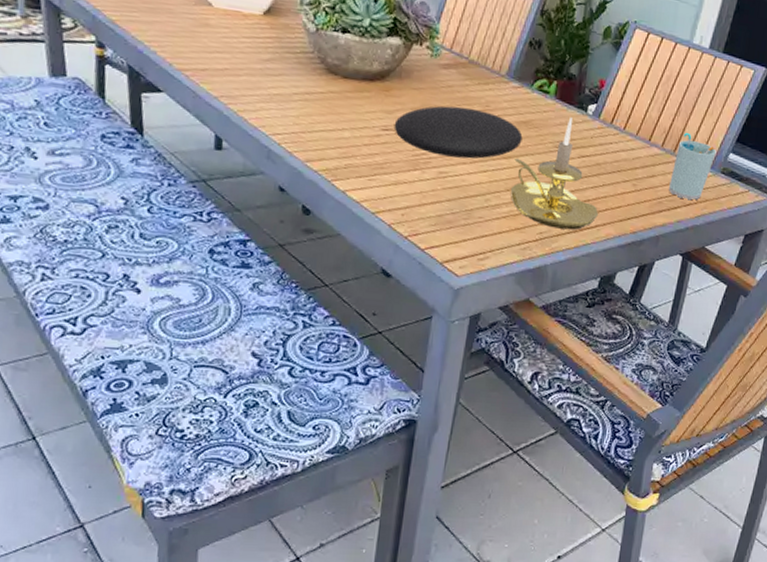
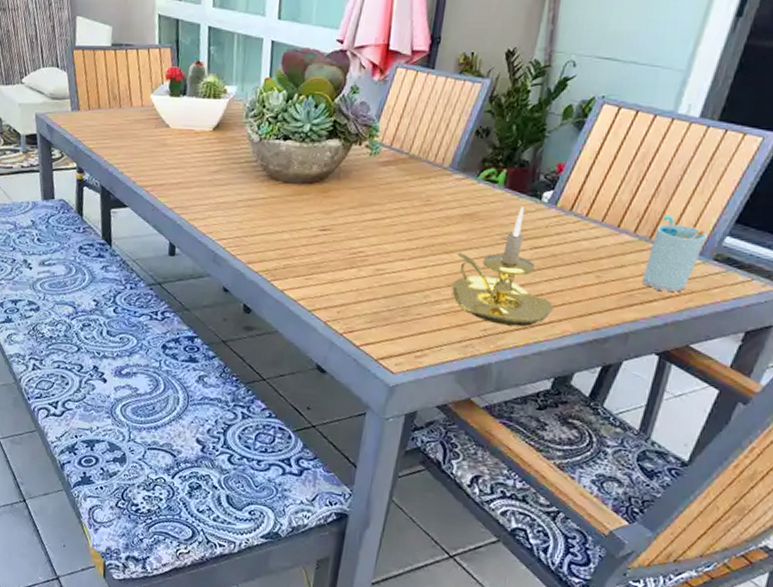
plate: present [393,106,523,159] -> none [331,202,467,255]

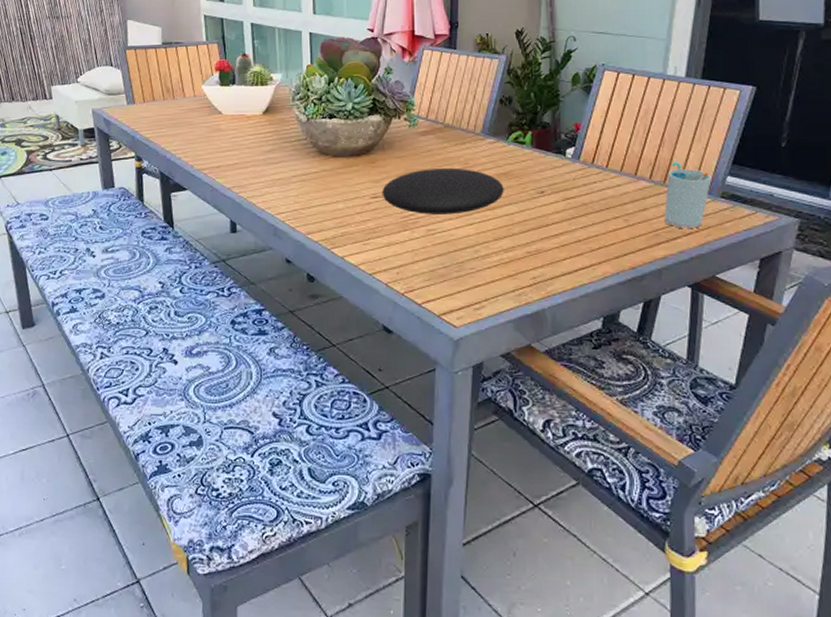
plate: none [331,202,467,255] -> present [382,167,504,214]
candle holder: present [451,206,553,327] -> none [498,163,591,272]

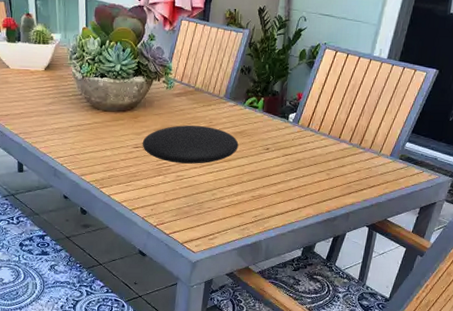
cup: present [664,161,712,229] -> none [356,128,395,183]

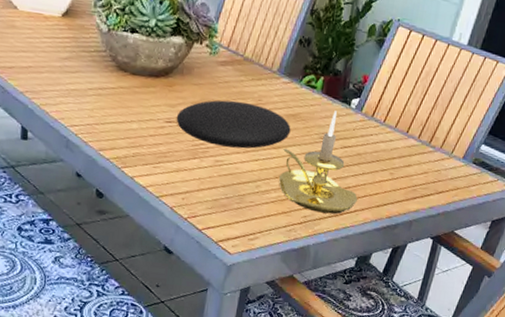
candle holder: none [231,125,300,213] -> present [278,110,358,215]

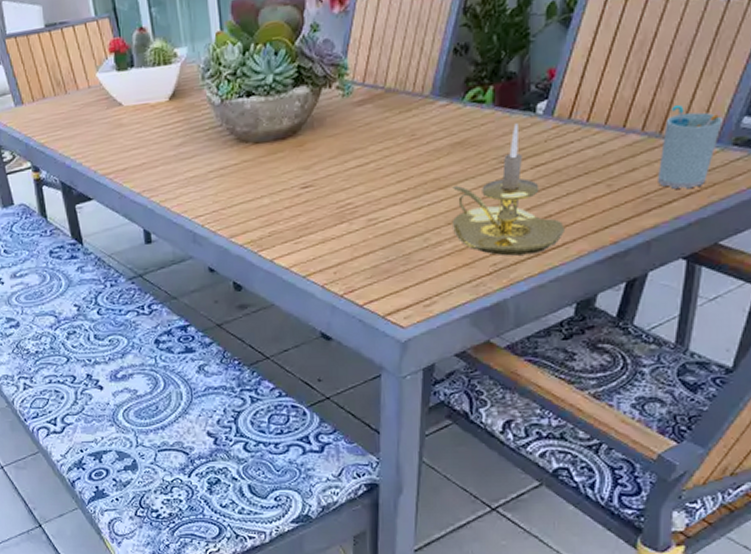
plate: present [176,100,291,149] -> none [313,141,459,202]
cup: none [423,124,470,189] -> present [658,104,723,189]

